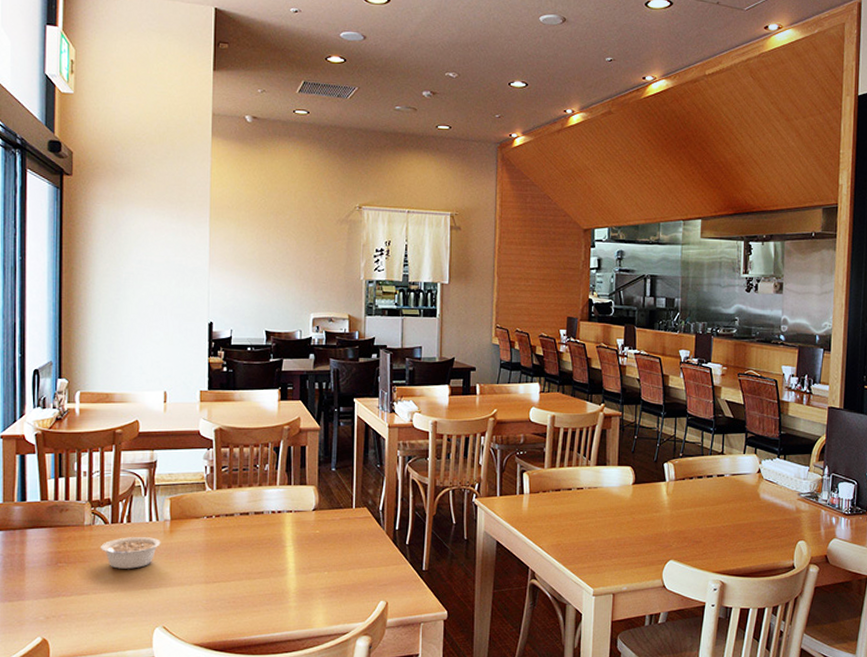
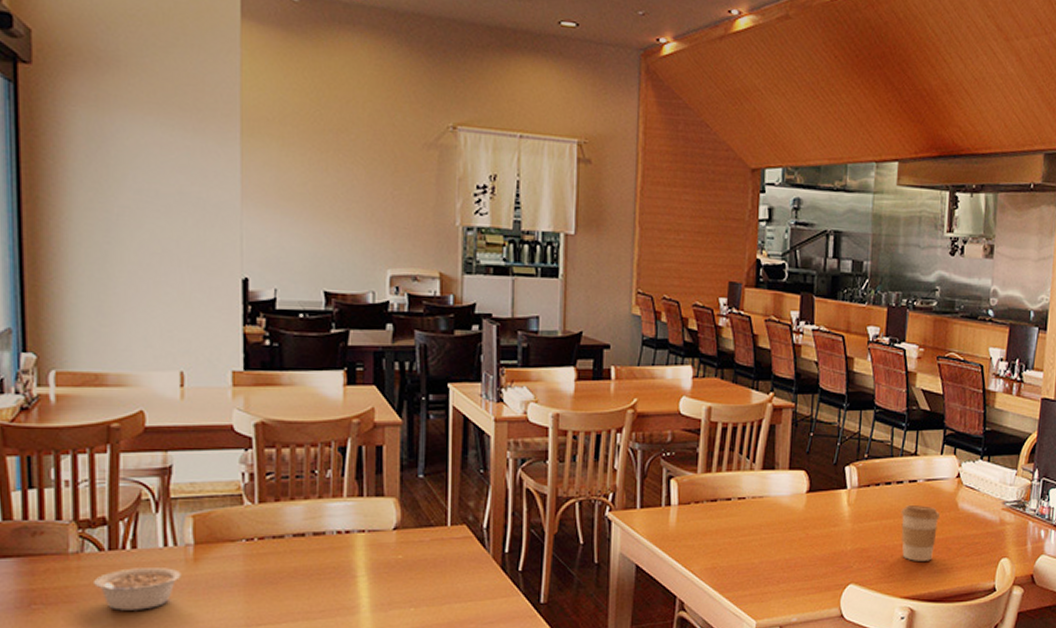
coffee cup: none [711,496,745,542] -> present [901,505,941,561]

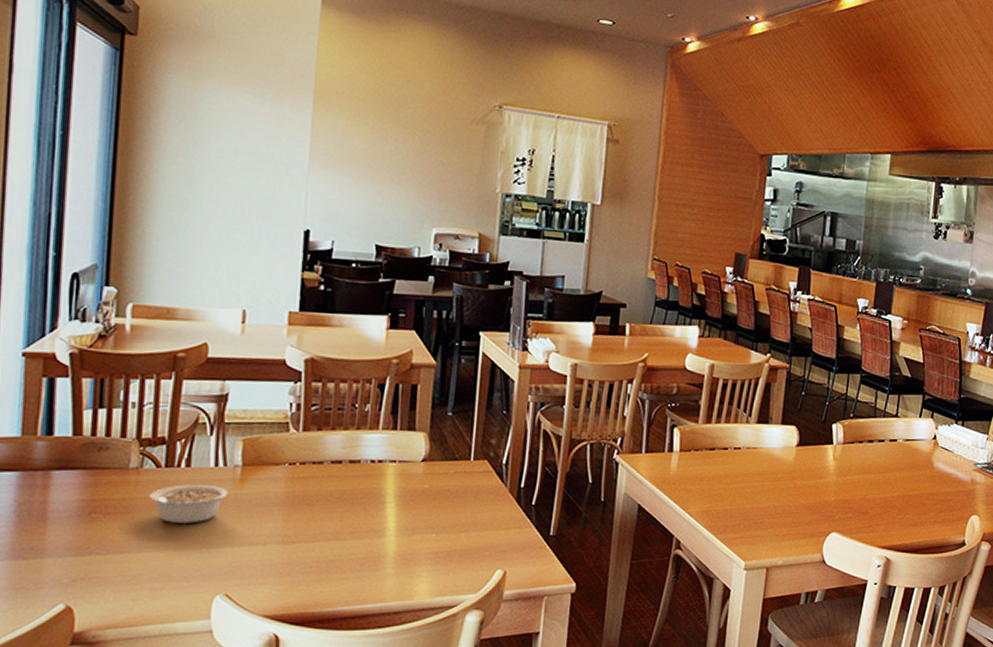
coffee cup: present [901,505,941,561] -> none [881,462,917,515]

